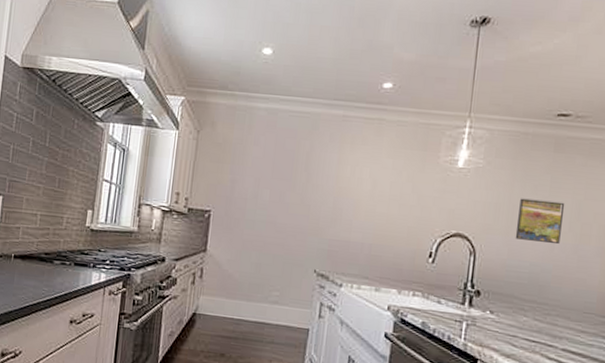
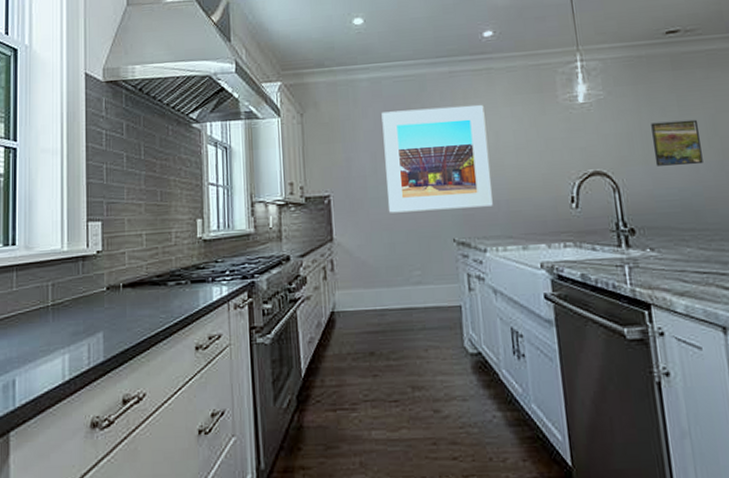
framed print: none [261,142,369,247] -> present [381,104,493,213]

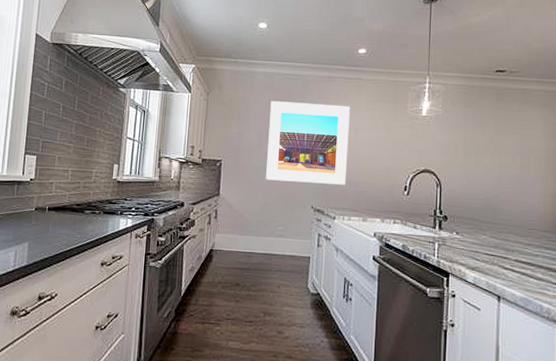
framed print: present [651,119,703,166] -> none [471,138,508,175]

